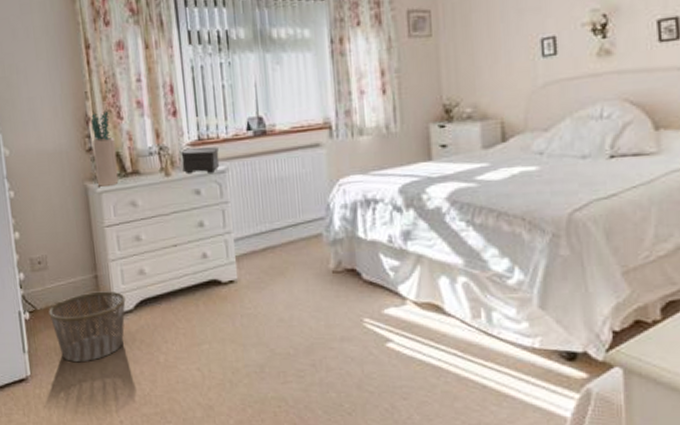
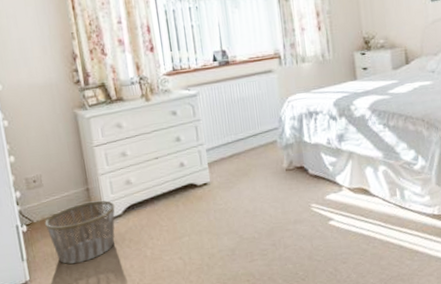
vase: present [90,106,119,188] -> none [77,44,105,114]
jewelry box: present [179,147,220,175] -> none [157,75,192,99]

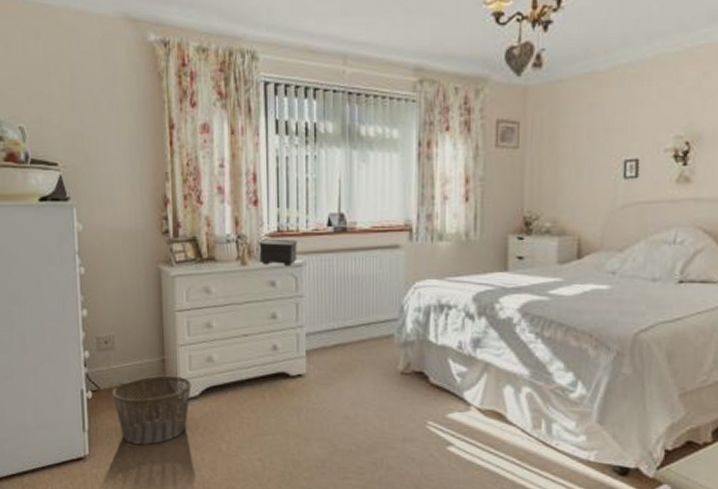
jewelry box: none [157,75,192,99] -> present [258,238,297,267]

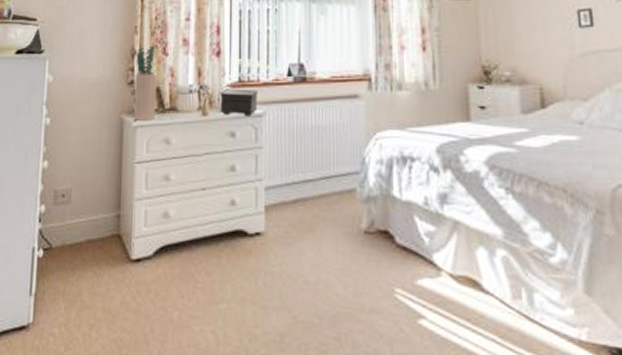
basket: present [112,375,192,445] -> none [64,232,146,313]
vase: none [169,189,194,272] -> present [134,41,157,122]

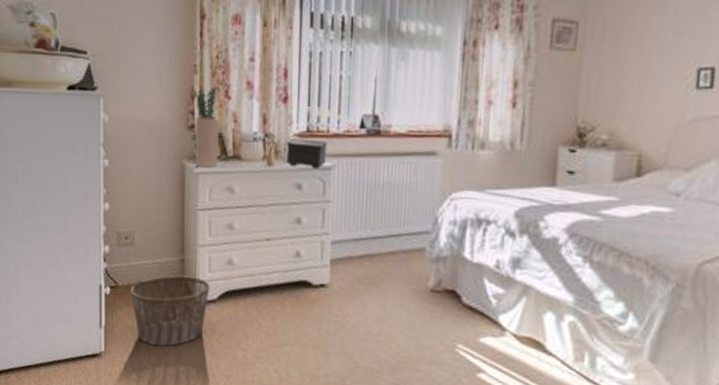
basket: none [64,232,146,313] -> present [130,275,210,346]

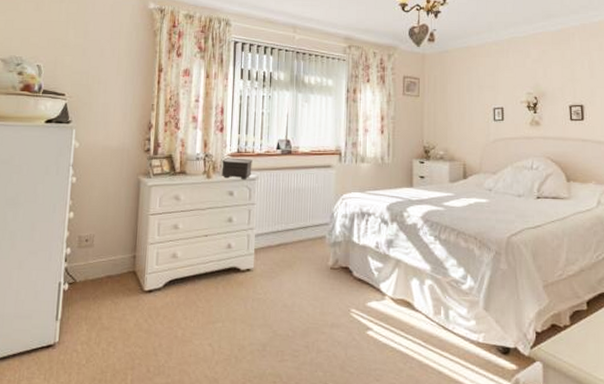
basket: present [130,275,210,346] -> none [86,269,157,333]
vase: present [195,82,219,169] -> none [149,117,170,182]

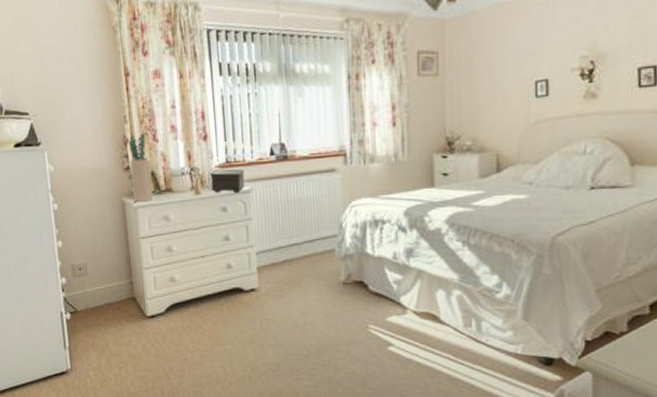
vase: none [149,117,170,182] -> present [128,129,154,203]

